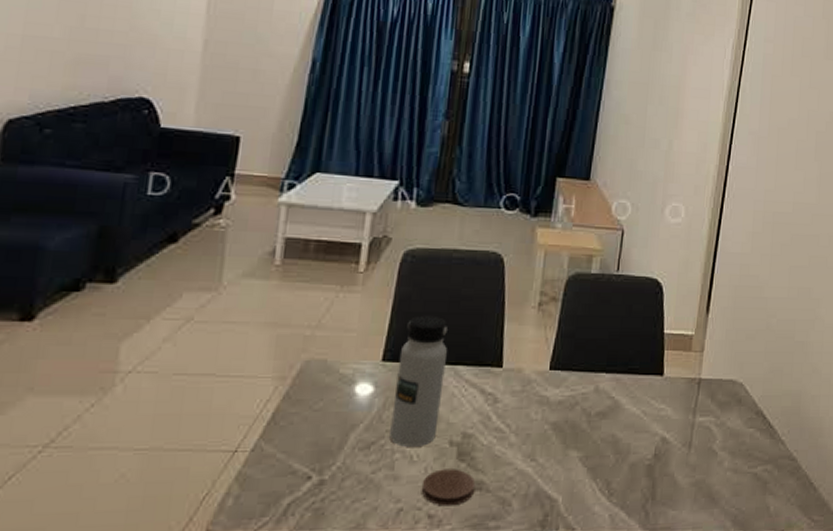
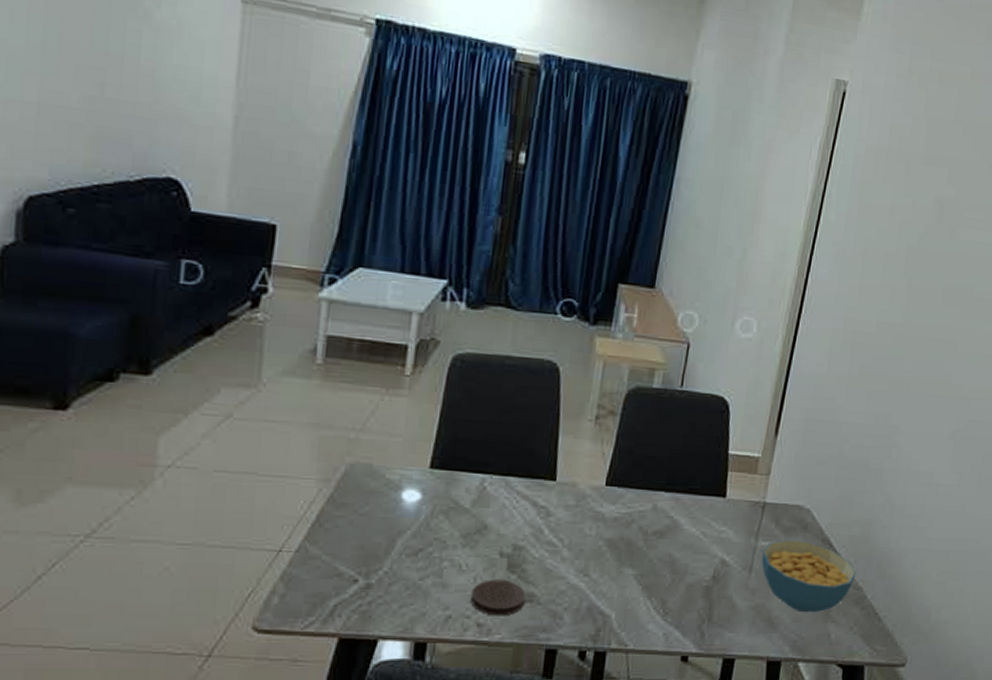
water bottle: present [389,315,448,447] -> none [438,423,499,556]
cereal bowl: none [699,414,790,486] -> present [761,539,856,613]

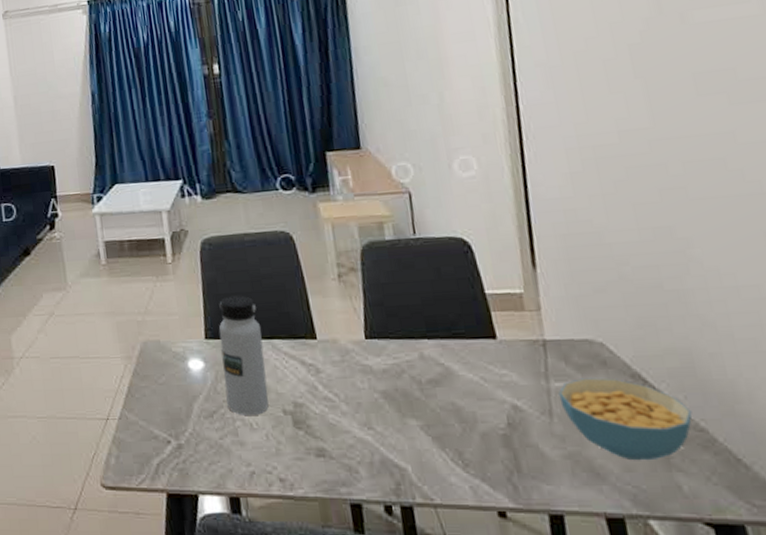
water bottle: none [438,423,499,556] -> present [219,295,269,415]
coaster: present [471,579,527,616] -> none [267,436,319,471]

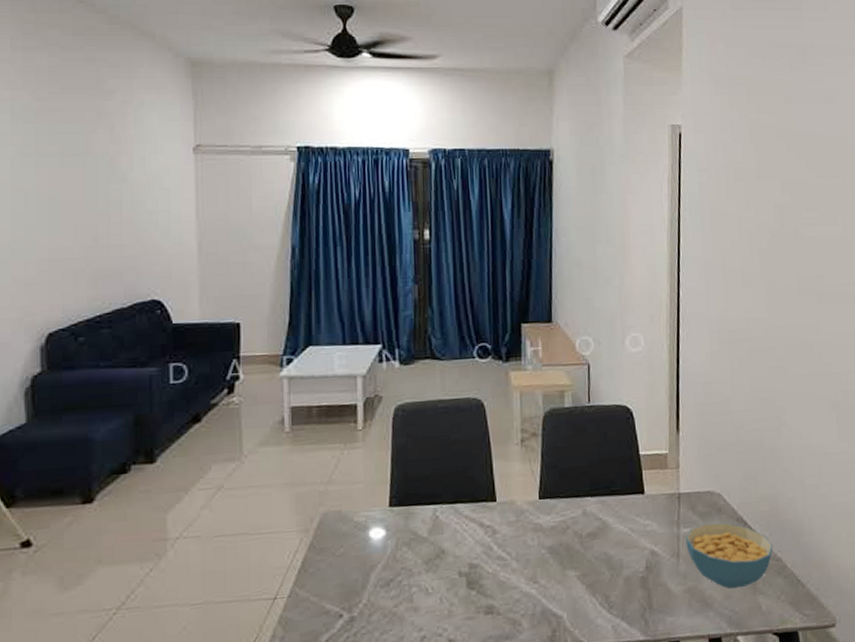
water bottle: present [219,295,269,415] -> none [404,461,446,581]

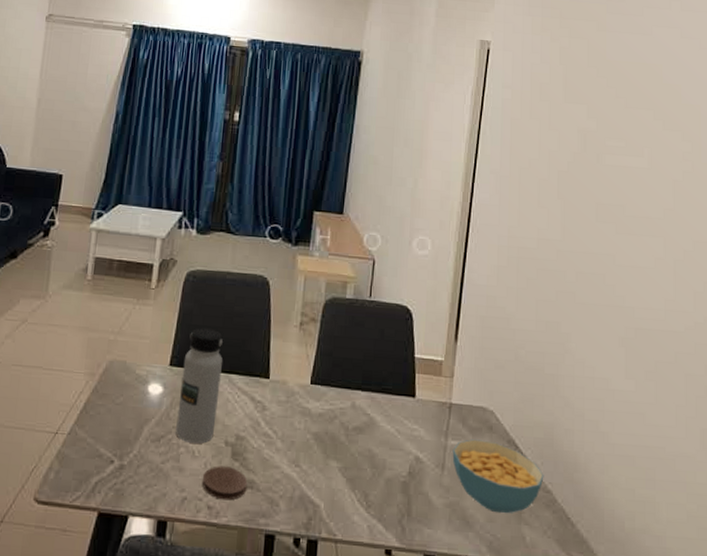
water bottle: none [404,461,446,581] -> present [176,328,223,444]
coaster: none [440,596,487,631] -> present [203,466,248,501]

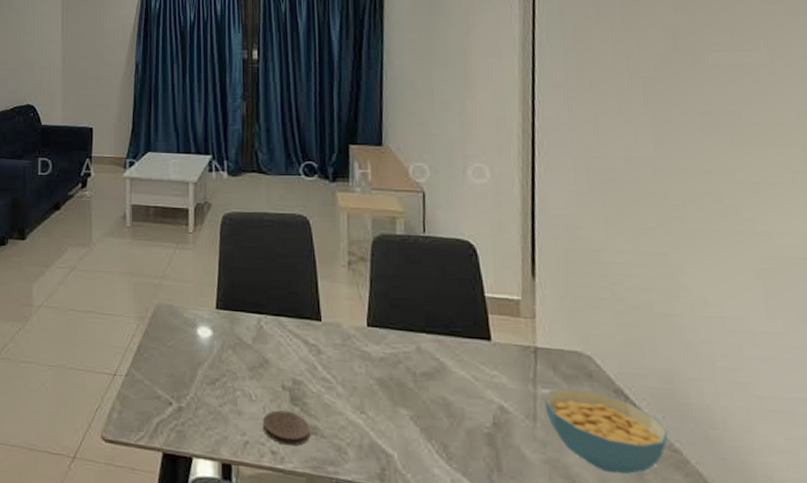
water bottle: present [176,328,223,444] -> none [229,270,270,387]

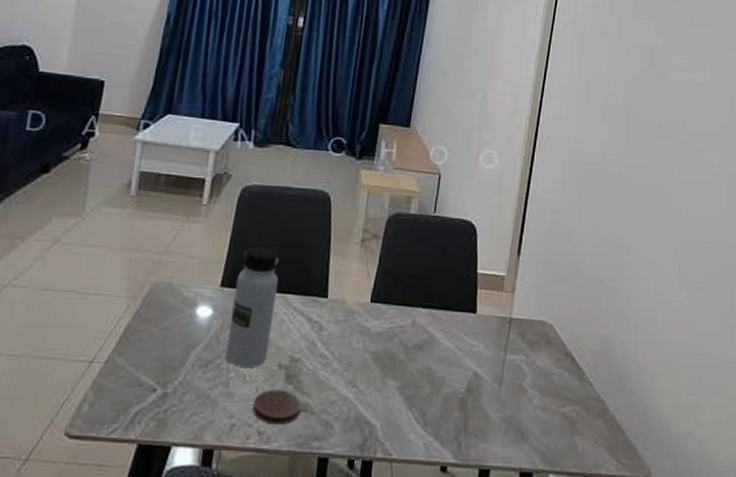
water bottle: none [229,270,270,387] -> present [225,246,279,367]
cereal bowl: present [544,388,668,475] -> none [510,353,598,425]

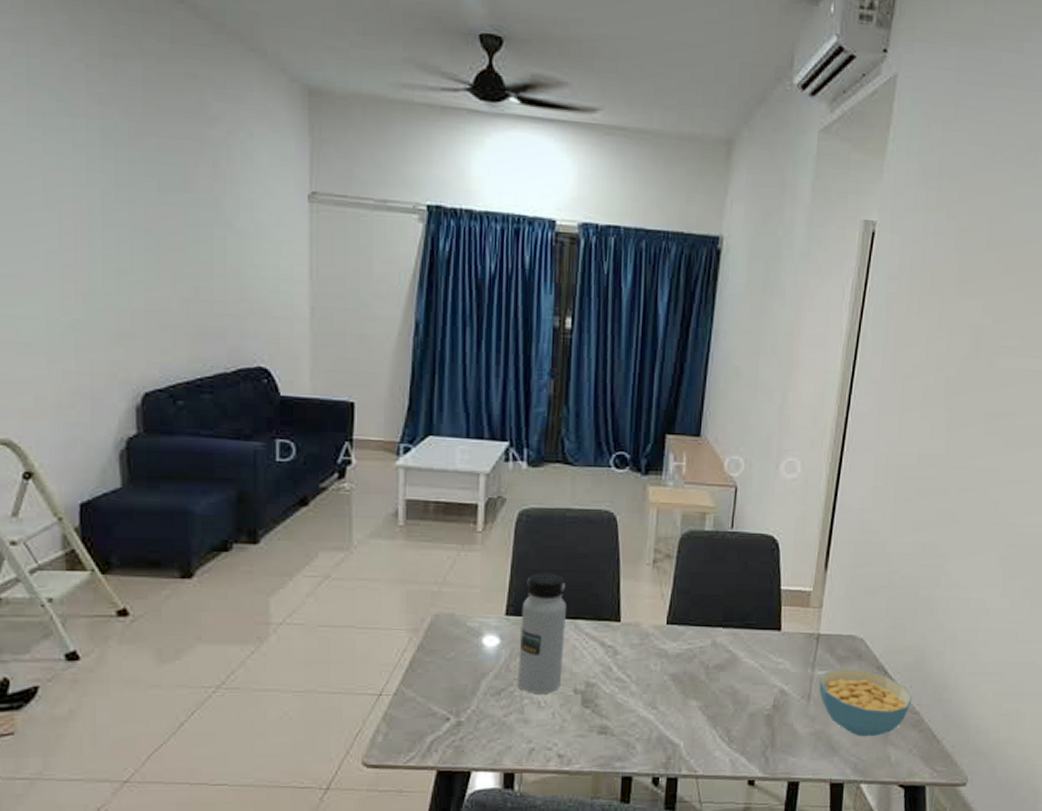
coaster: present [253,390,302,425] -> none [551,714,601,748]
cereal bowl: none [510,353,598,425] -> present [818,668,913,737]

